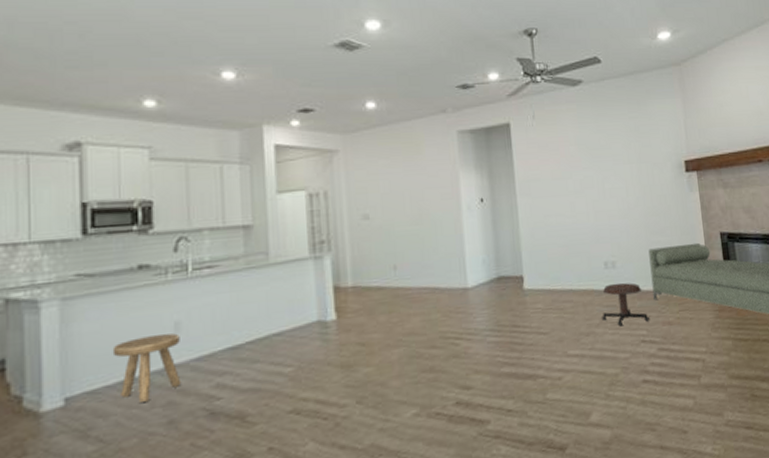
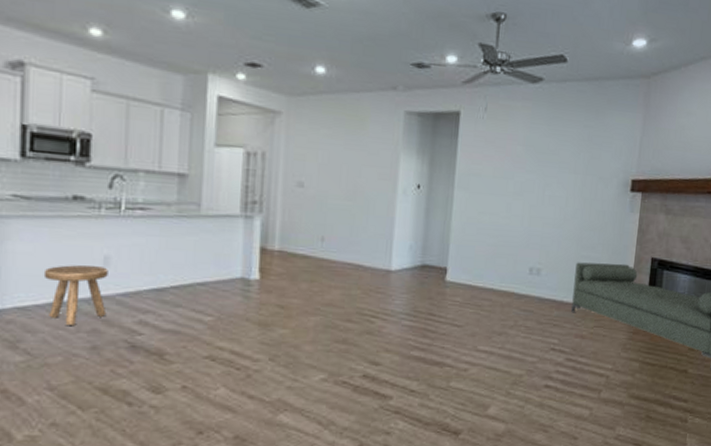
stool: present [601,282,651,327] -> none [516,289,564,332]

